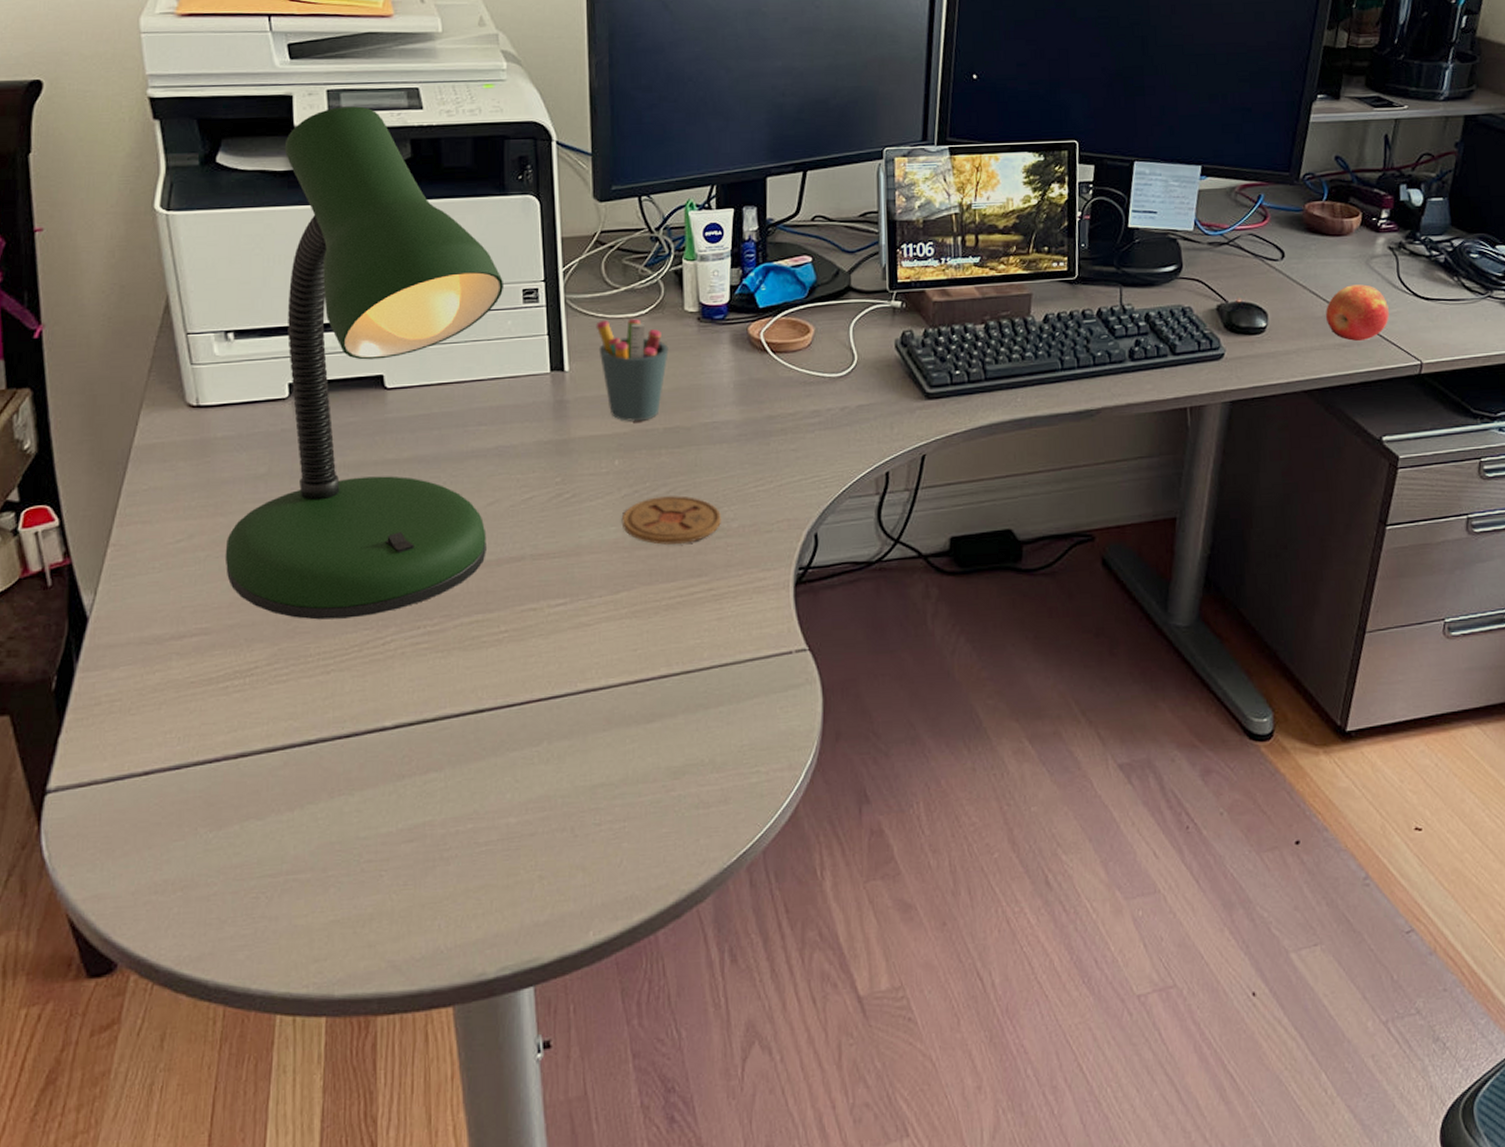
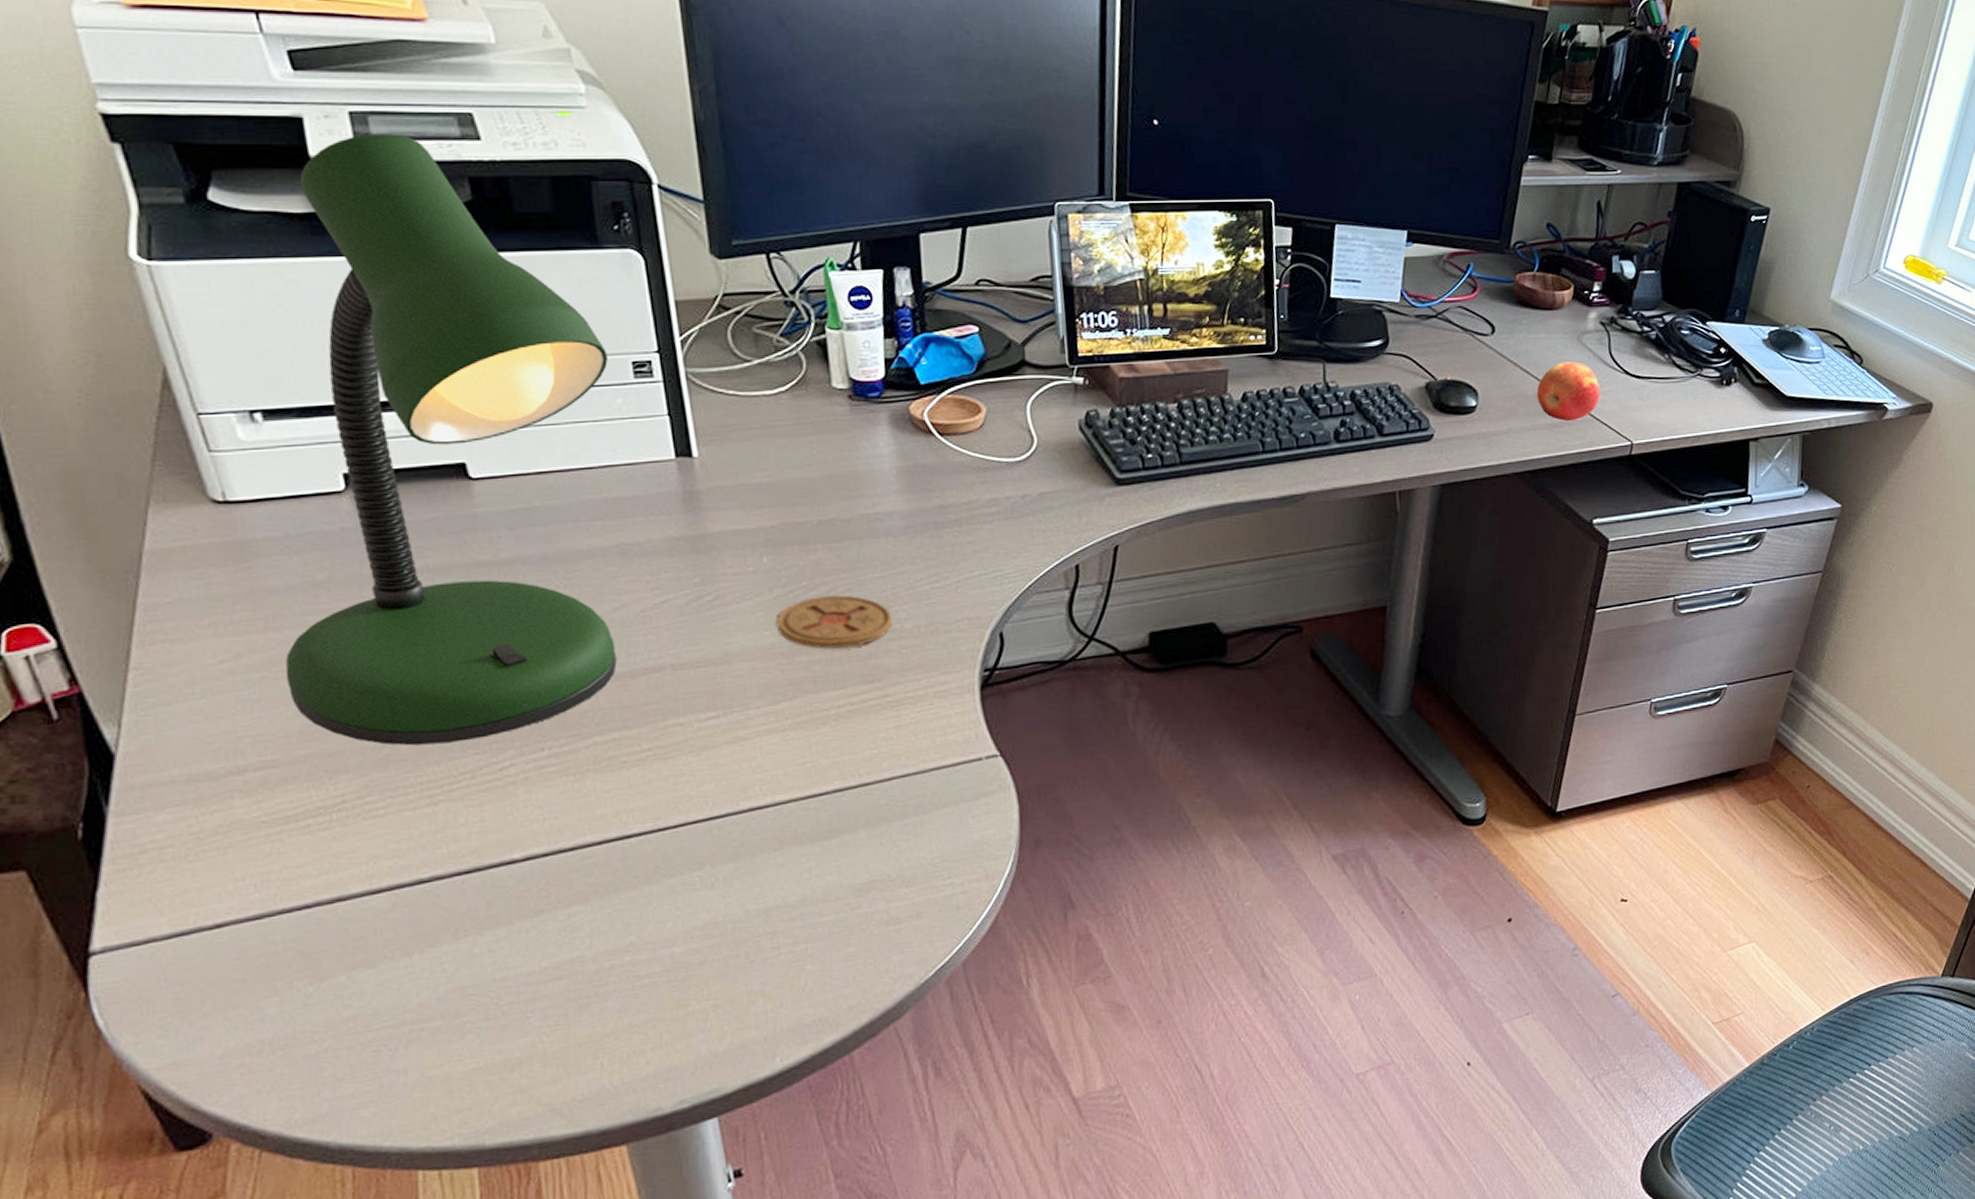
pen holder: present [596,318,669,421] -> none [726,396,817,514]

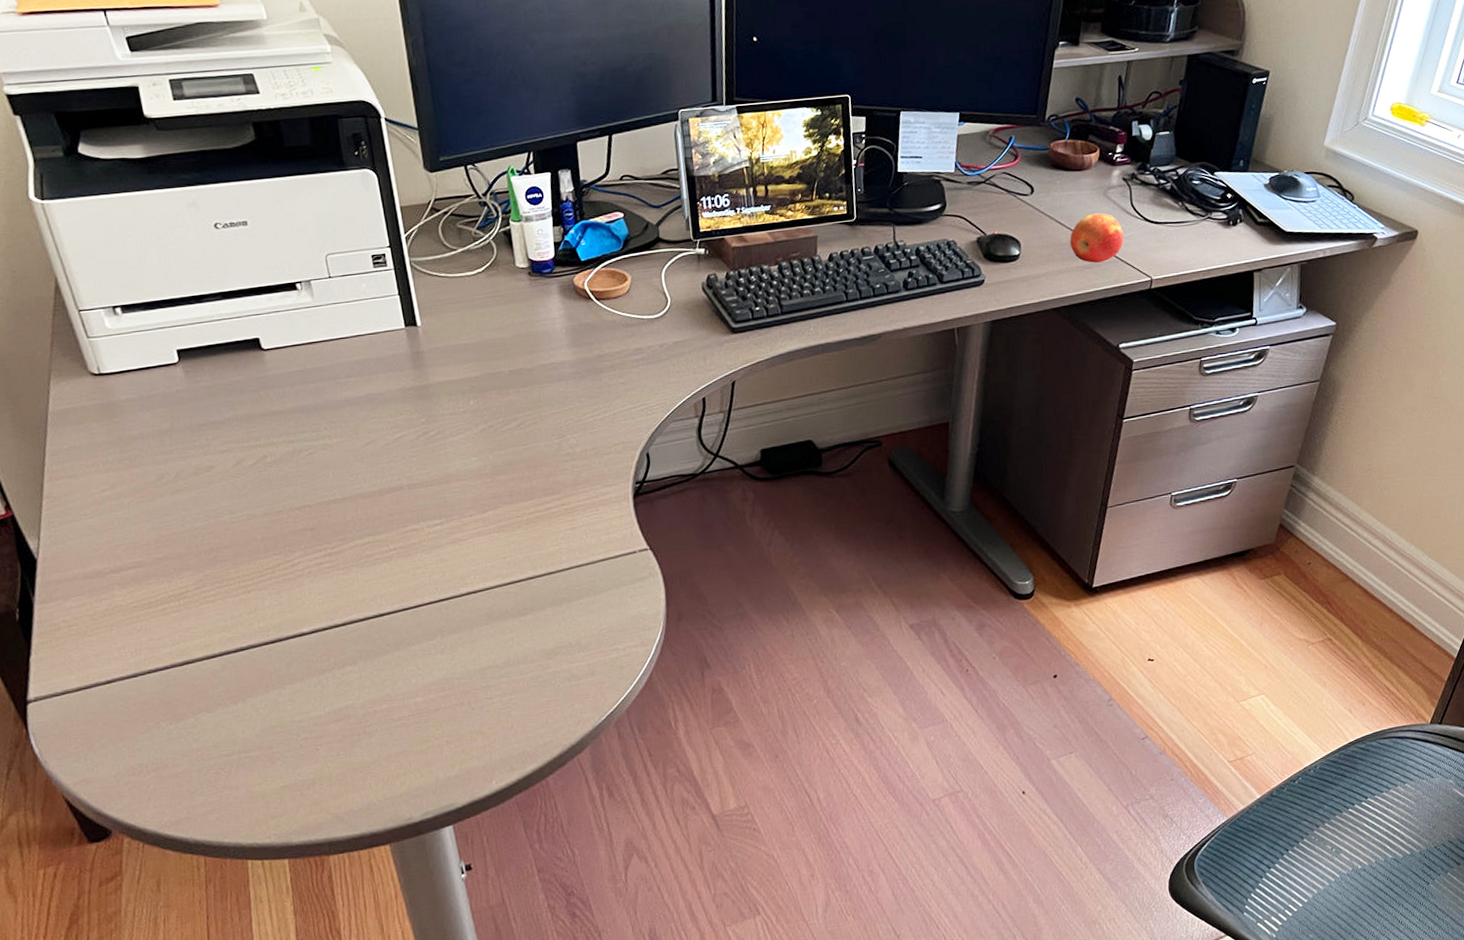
desk lamp: present [285,134,617,746] -> none [138,93,369,550]
coaster: present [776,594,892,649] -> none [481,427,566,470]

